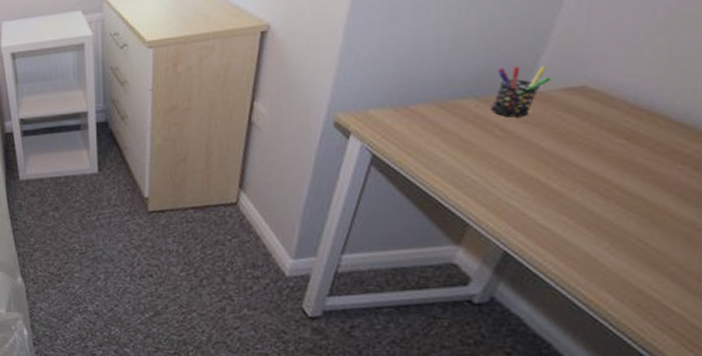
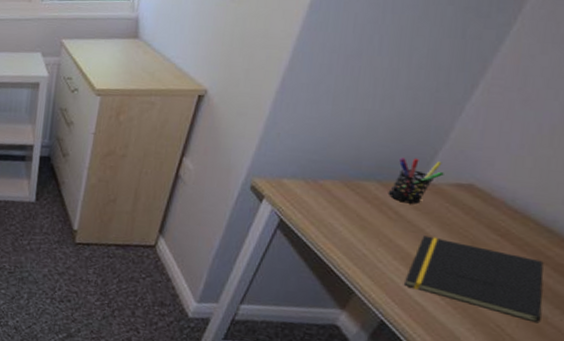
notepad: none [525,150,689,231] -> present [405,235,544,323]

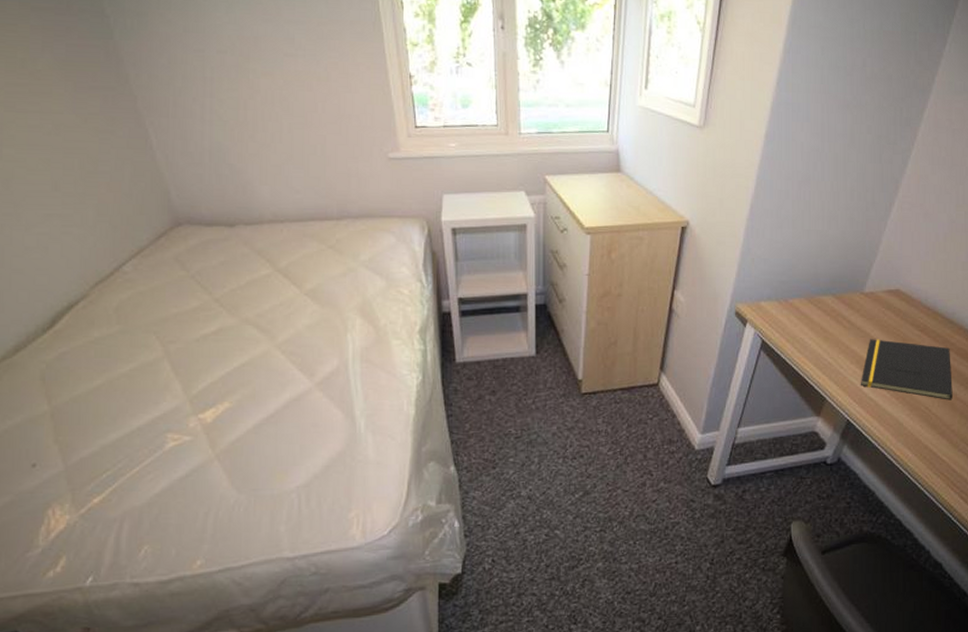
pen holder: present [388,158,444,204] -> none [841,271,879,312]

